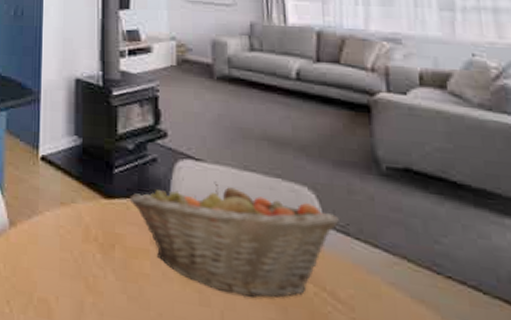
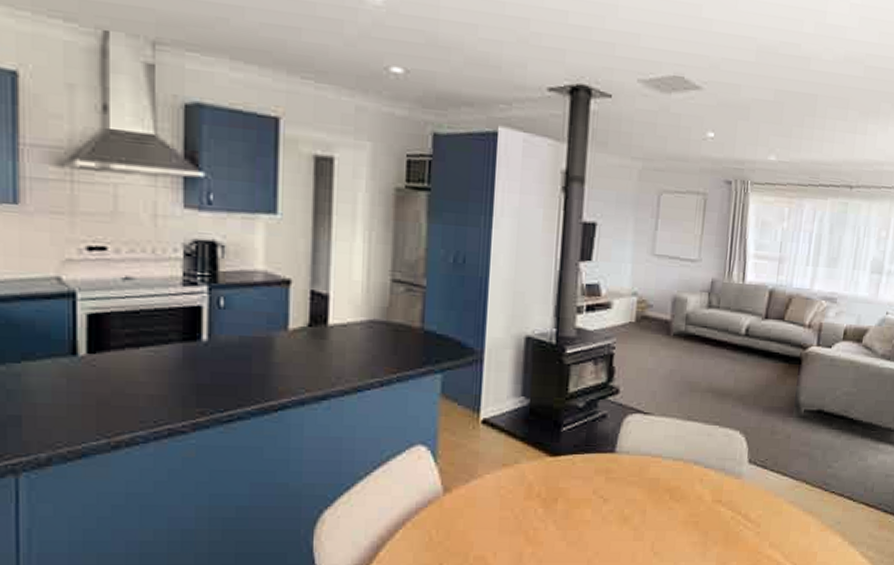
fruit basket: present [129,181,339,298] -> none [575,432,761,527]

